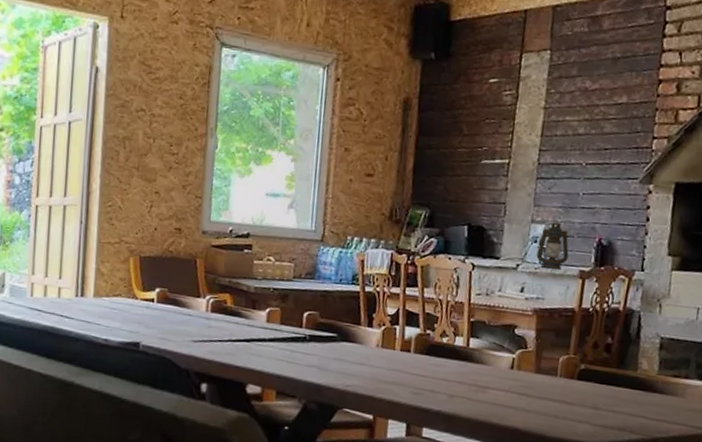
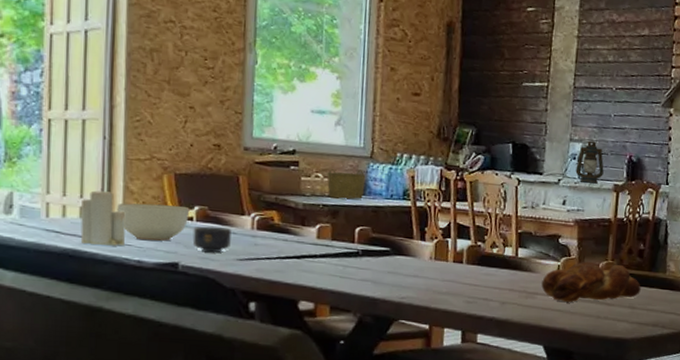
candle: none [58,270,96,325] -> present [80,188,126,246]
bowl: none [89,284,152,321] -> present [117,203,190,241]
mug: none [153,307,188,333] -> present [192,225,231,252]
basket: none [278,252,316,284] -> present [327,169,366,200]
bread loaf: none [493,354,607,400] -> present [541,261,641,303]

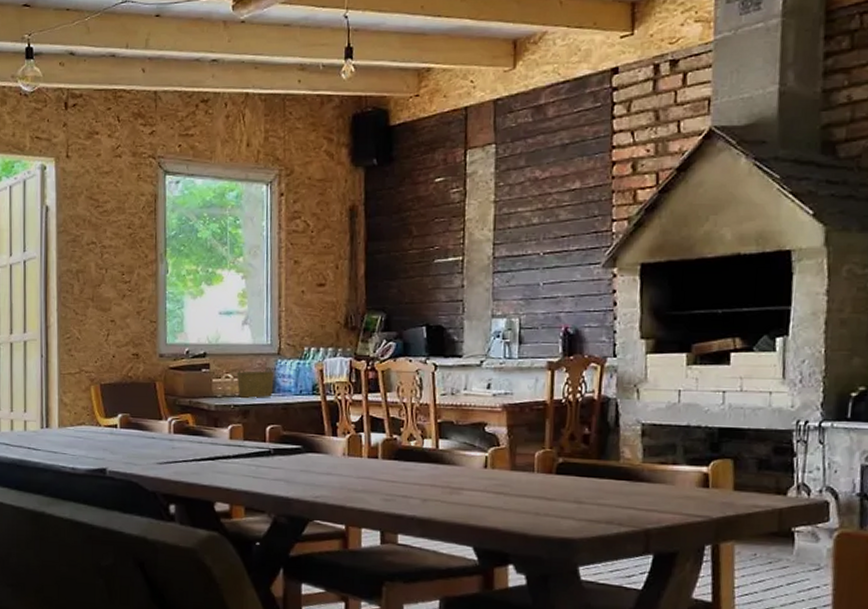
candle: present [80,188,126,246] -> none [25,402,61,456]
bowl: present [117,203,190,241] -> none [54,414,114,449]
mug: present [192,225,231,252] -> none [117,431,151,457]
bread loaf: present [541,261,641,303] -> none [467,450,589,499]
lantern: present [575,140,604,185] -> none [500,315,534,364]

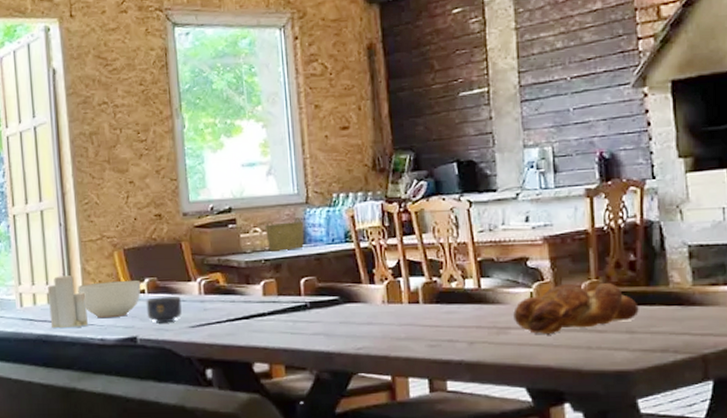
candle: none [25,402,61,456] -> present [48,273,88,329]
bowl: none [54,414,114,449] -> present [78,281,141,319]
mug: none [117,431,151,457] -> present [146,296,182,322]
bread loaf: none [467,450,589,499] -> present [513,282,639,335]

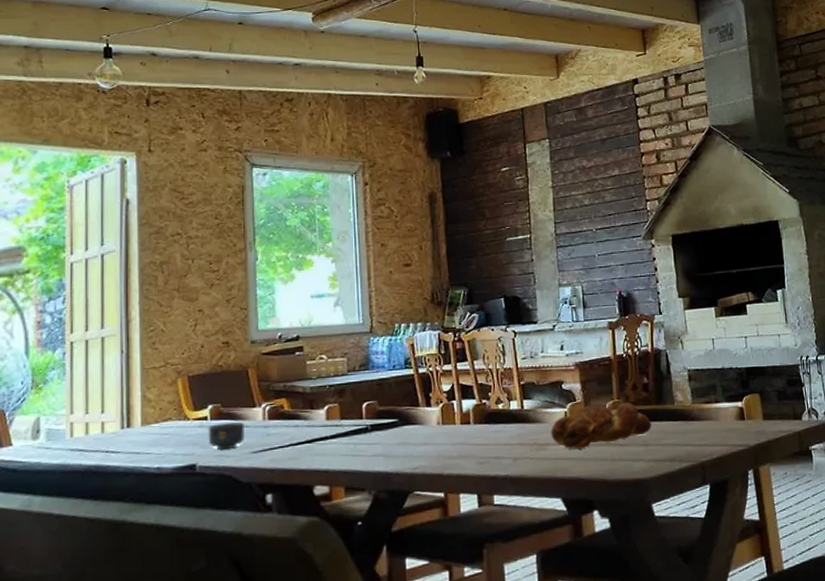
candle: present [48,273,88,329] -> none [103,401,144,459]
bowl: present [78,281,141,319] -> none [136,407,204,447]
basket: present [264,217,304,251] -> none [330,345,368,377]

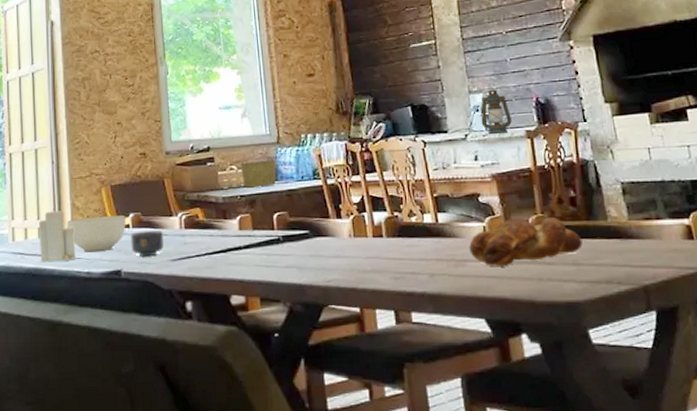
candle: none [103,401,144,459] -> present [39,208,75,262]
bowl: none [136,407,204,447] -> present [67,216,126,252]
basket: none [330,345,368,377] -> present [240,156,276,188]
lantern: none [568,283,596,326] -> present [481,89,512,135]

